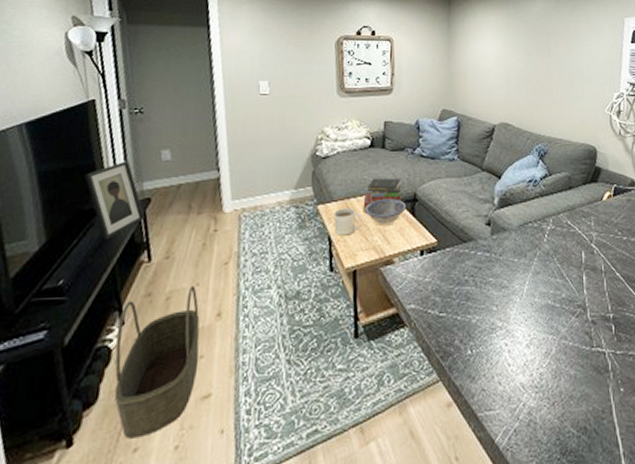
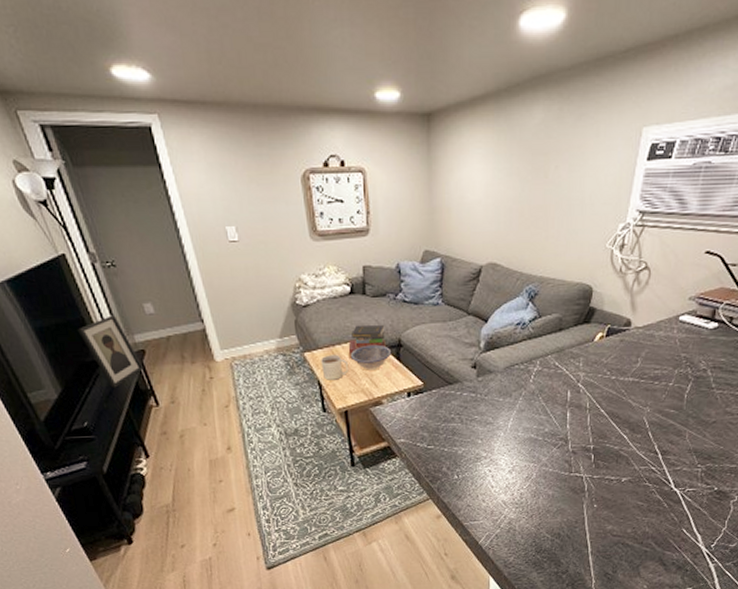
basket: present [114,285,200,439] -> none [144,425,220,539]

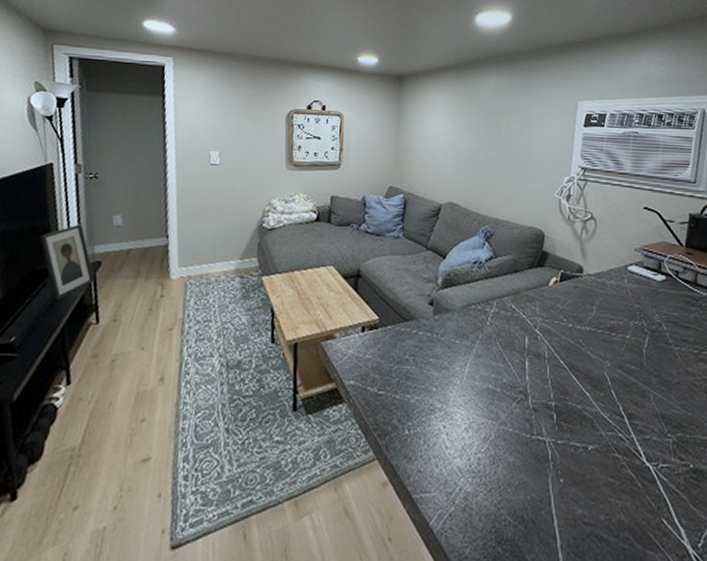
mug: present [321,354,349,380] -> none [277,280,305,308]
books: present [348,324,386,358] -> none [306,252,346,286]
decorative bowl: present [350,344,392,372] -> none [307,273,350,302]

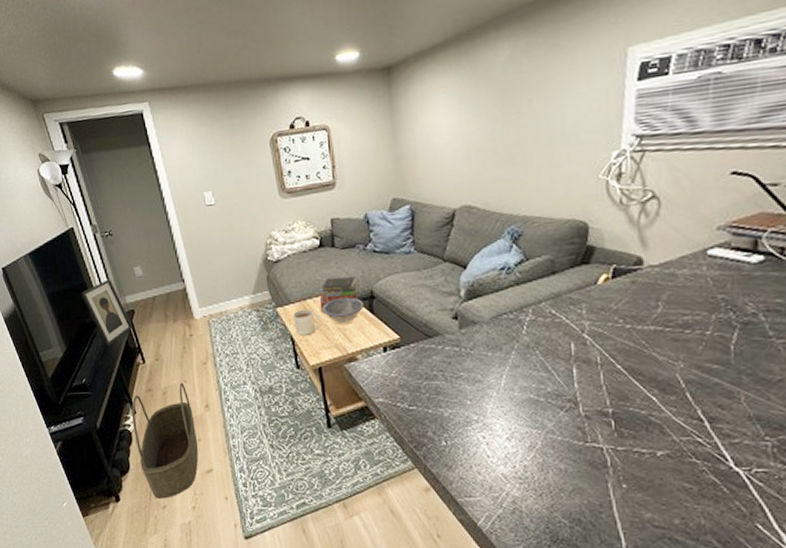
basket: none [58,349,143,496] -> present [131,382,199,499]
mug: none [277,280,305,308] -> present [293,309,322,336]
books: none [306,252,346,286] -> present [319,277,358,312]
decorative bowl: none [307,273,350,302] -> present [321,297,365,326]

